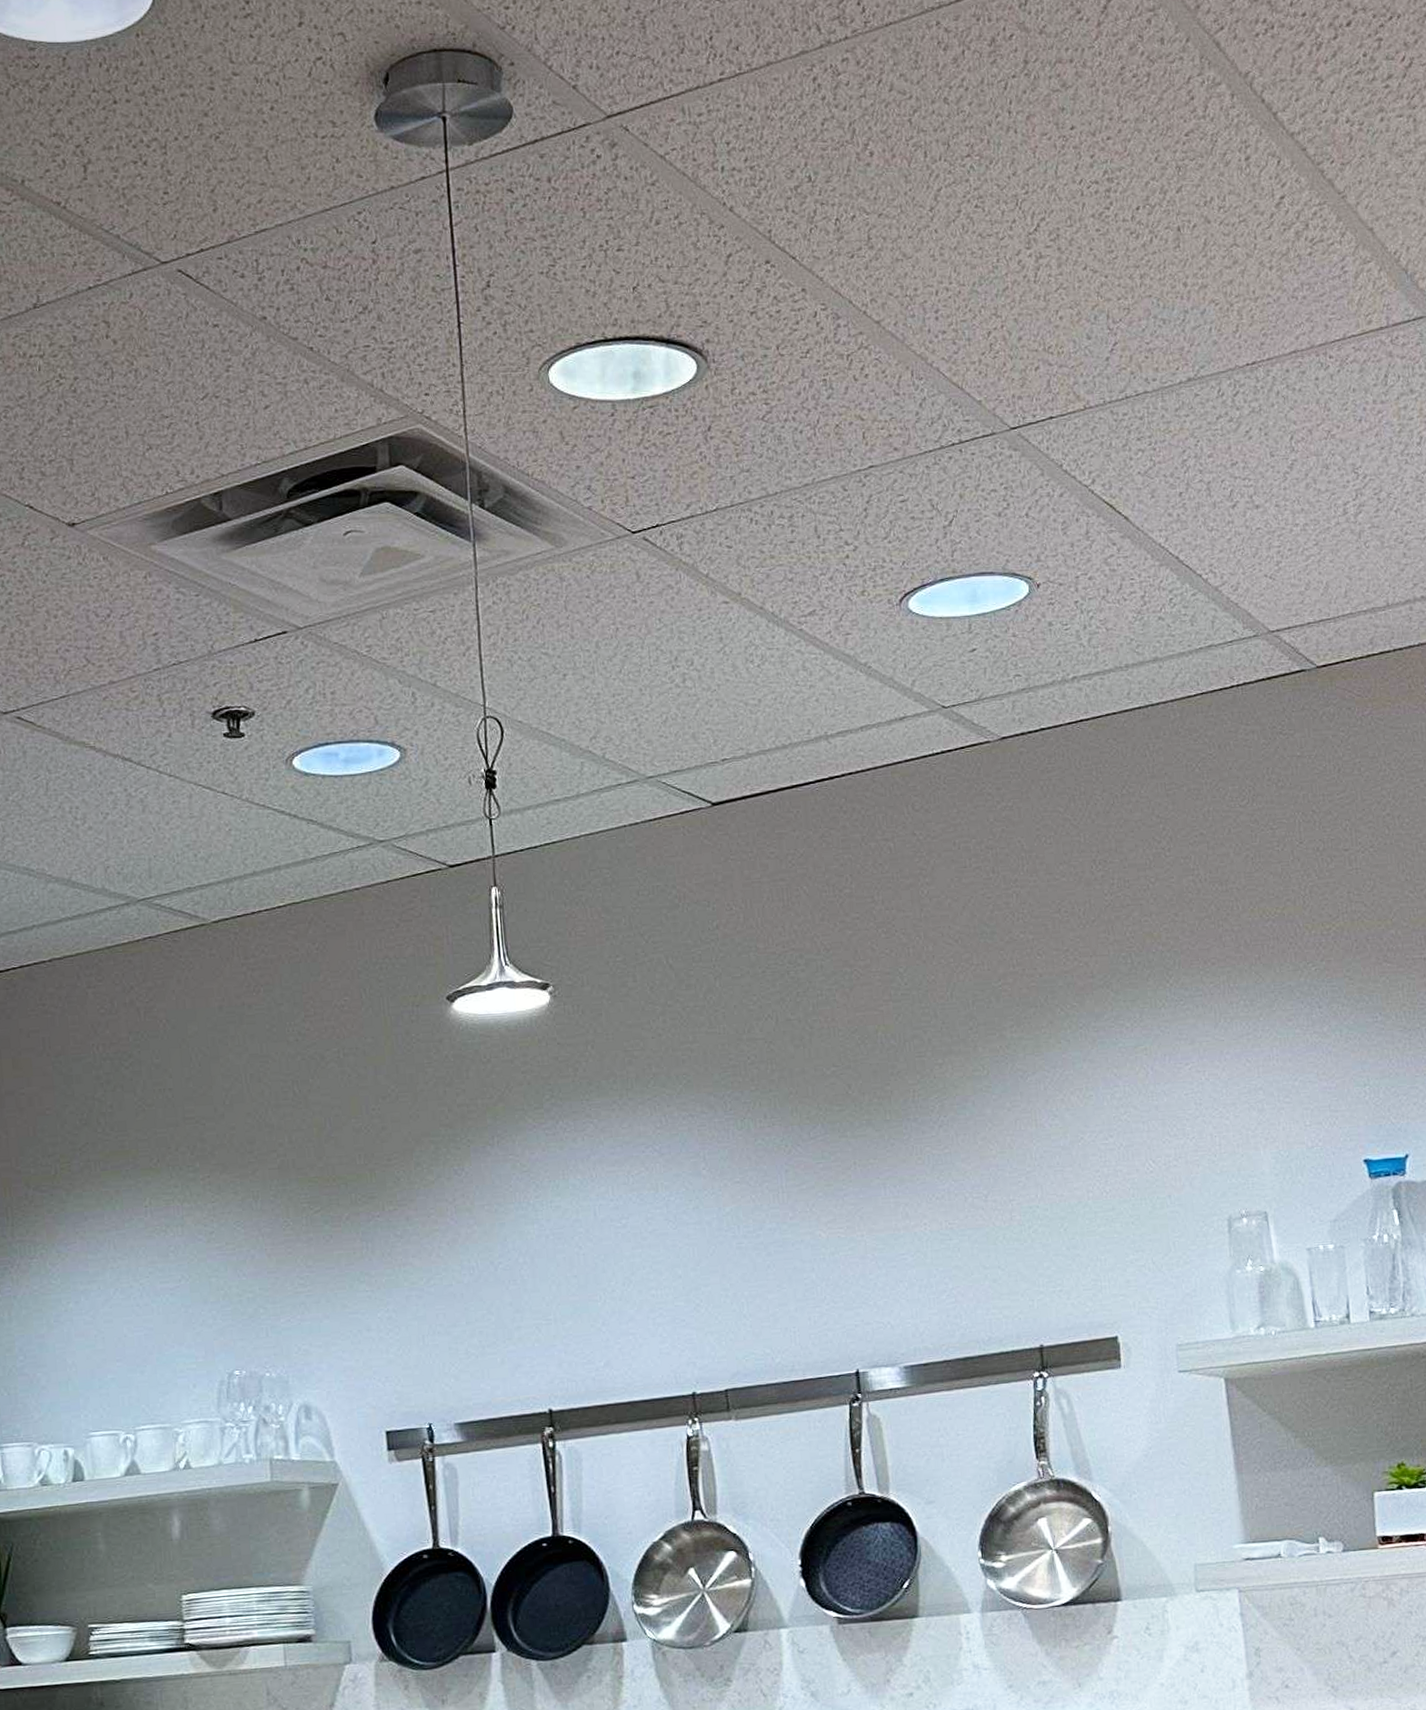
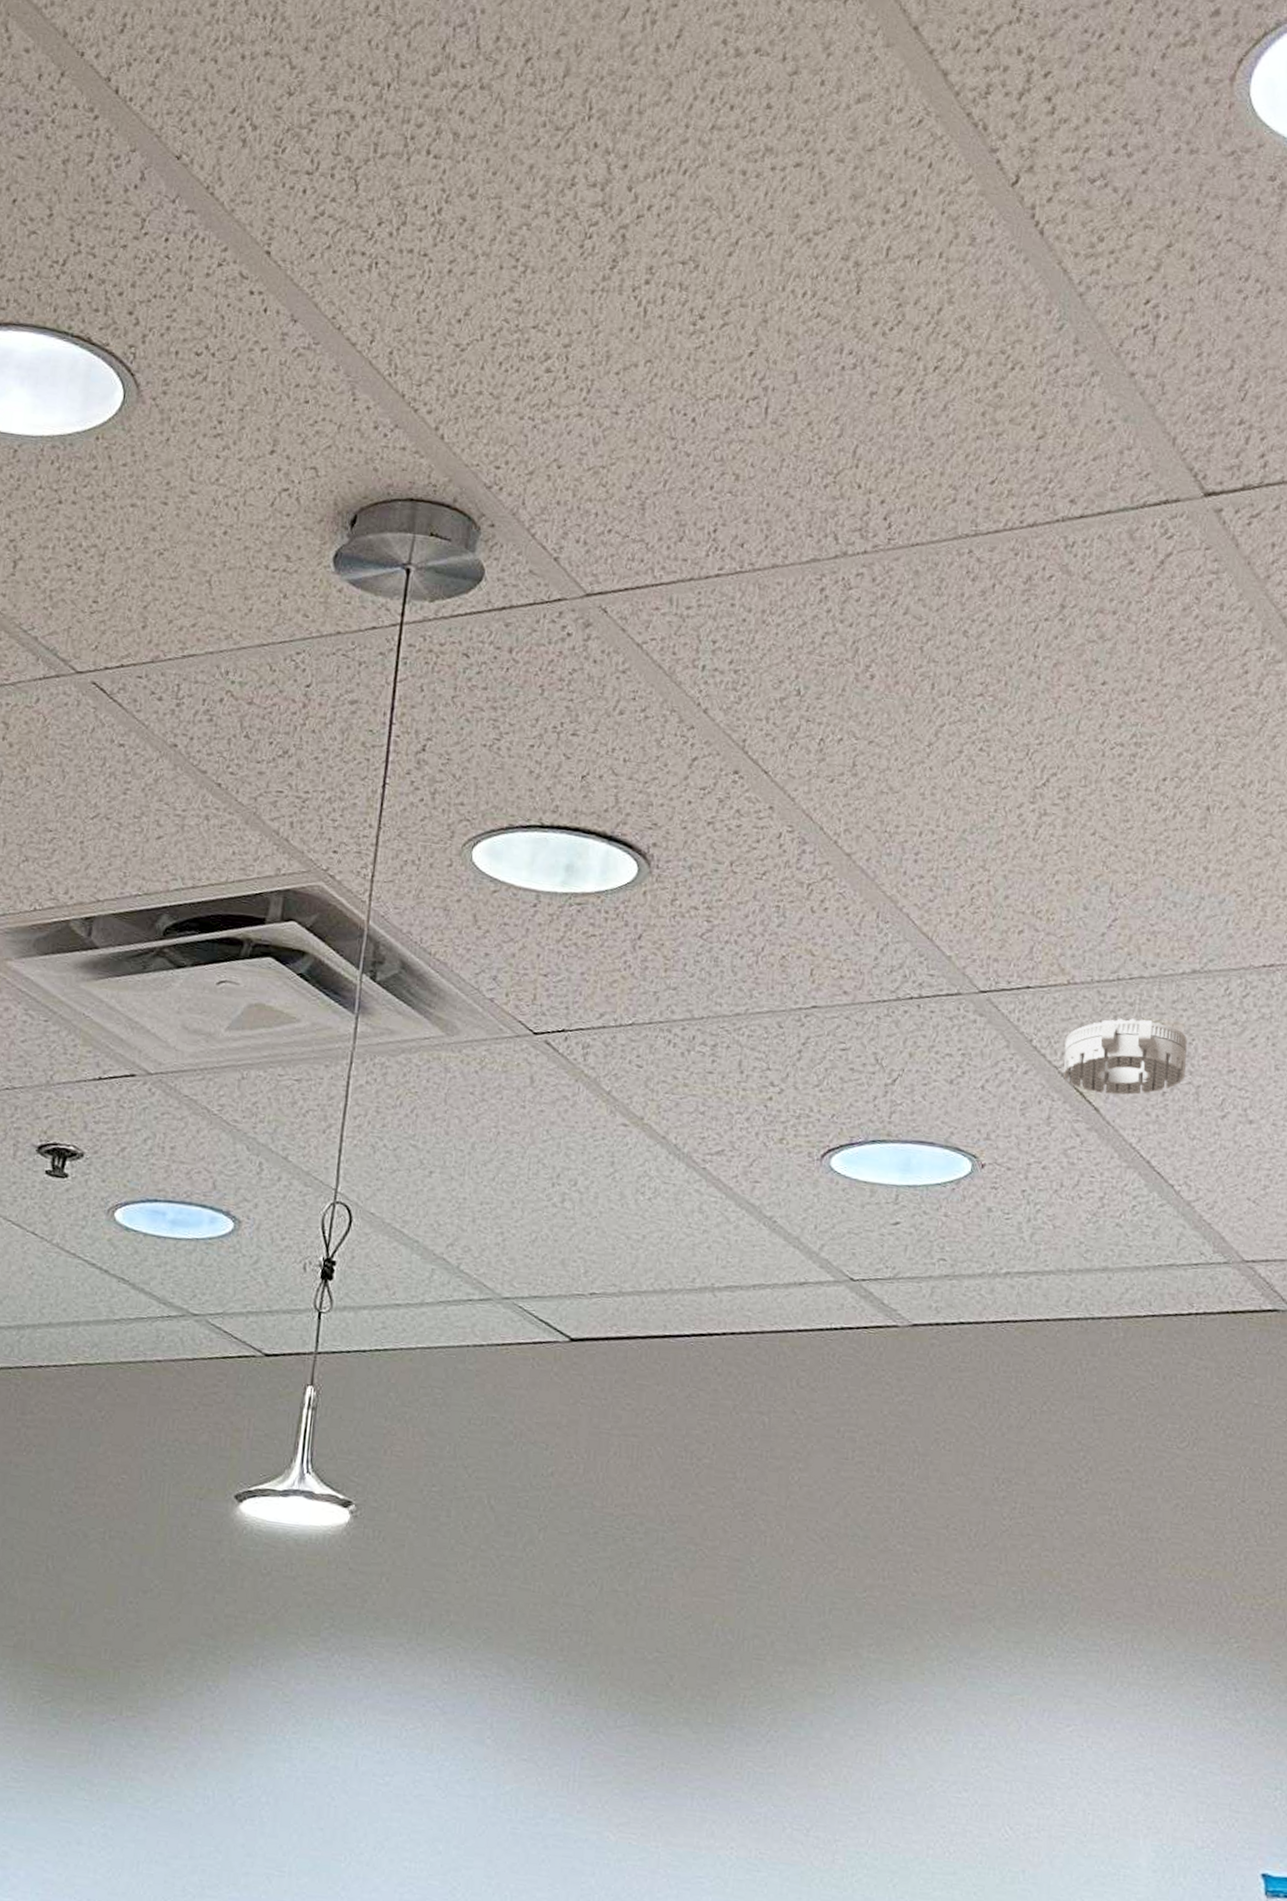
smoke detector: none [1090,429,1196,503] -> present [1063,1018,1187,1095]

